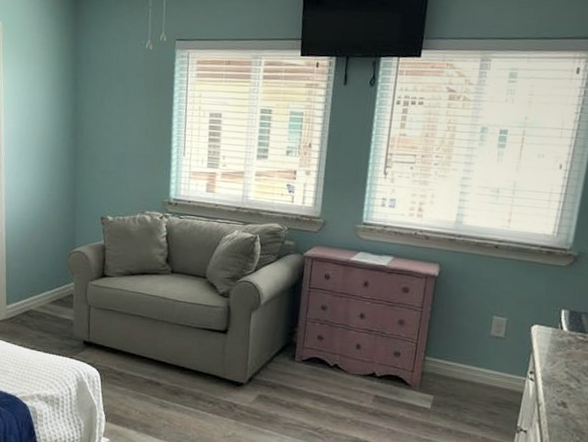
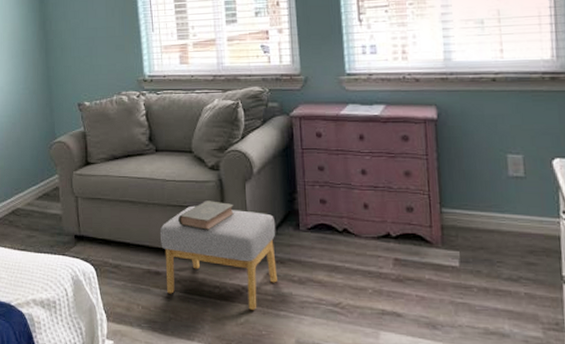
footstool: none [164,327,274,426] -> present [159,205,277,310]
book: none [184,324,238,351] -> present [178,201,234,230]

